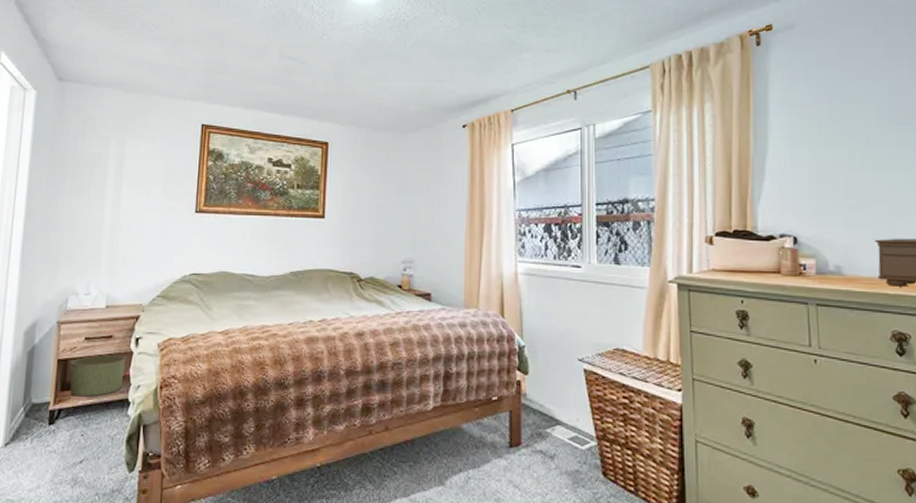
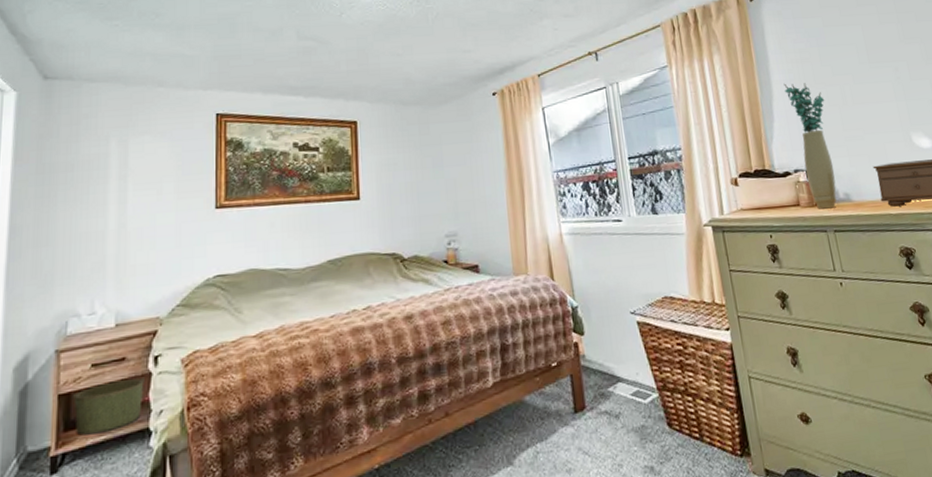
vase: none [782,139,829,280] -> present [783,83,837,210]

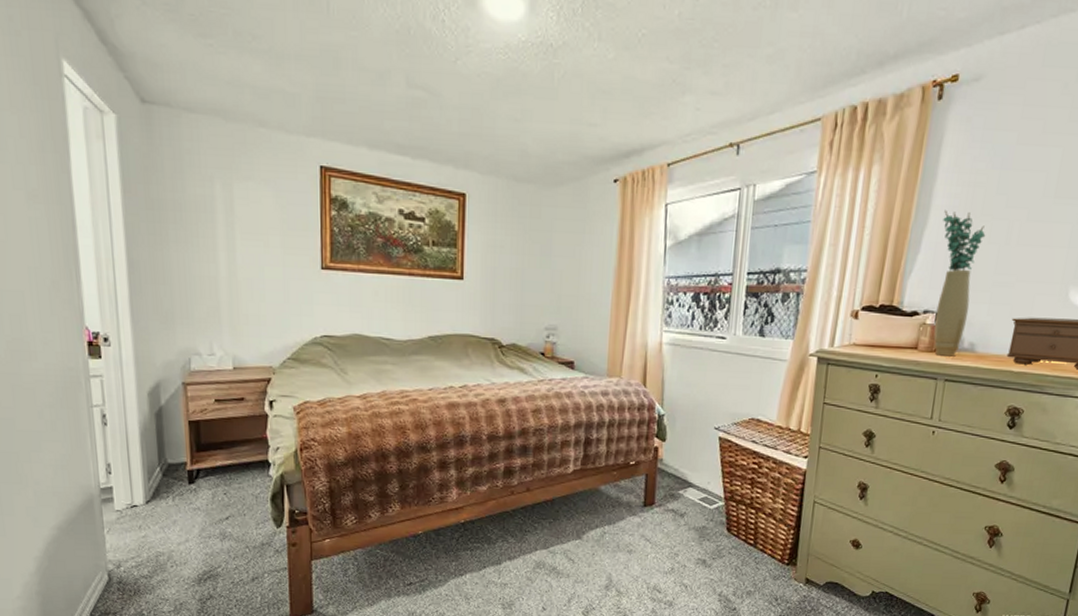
basket: present [72,376,145,436] -> none [200,417,262,458]

